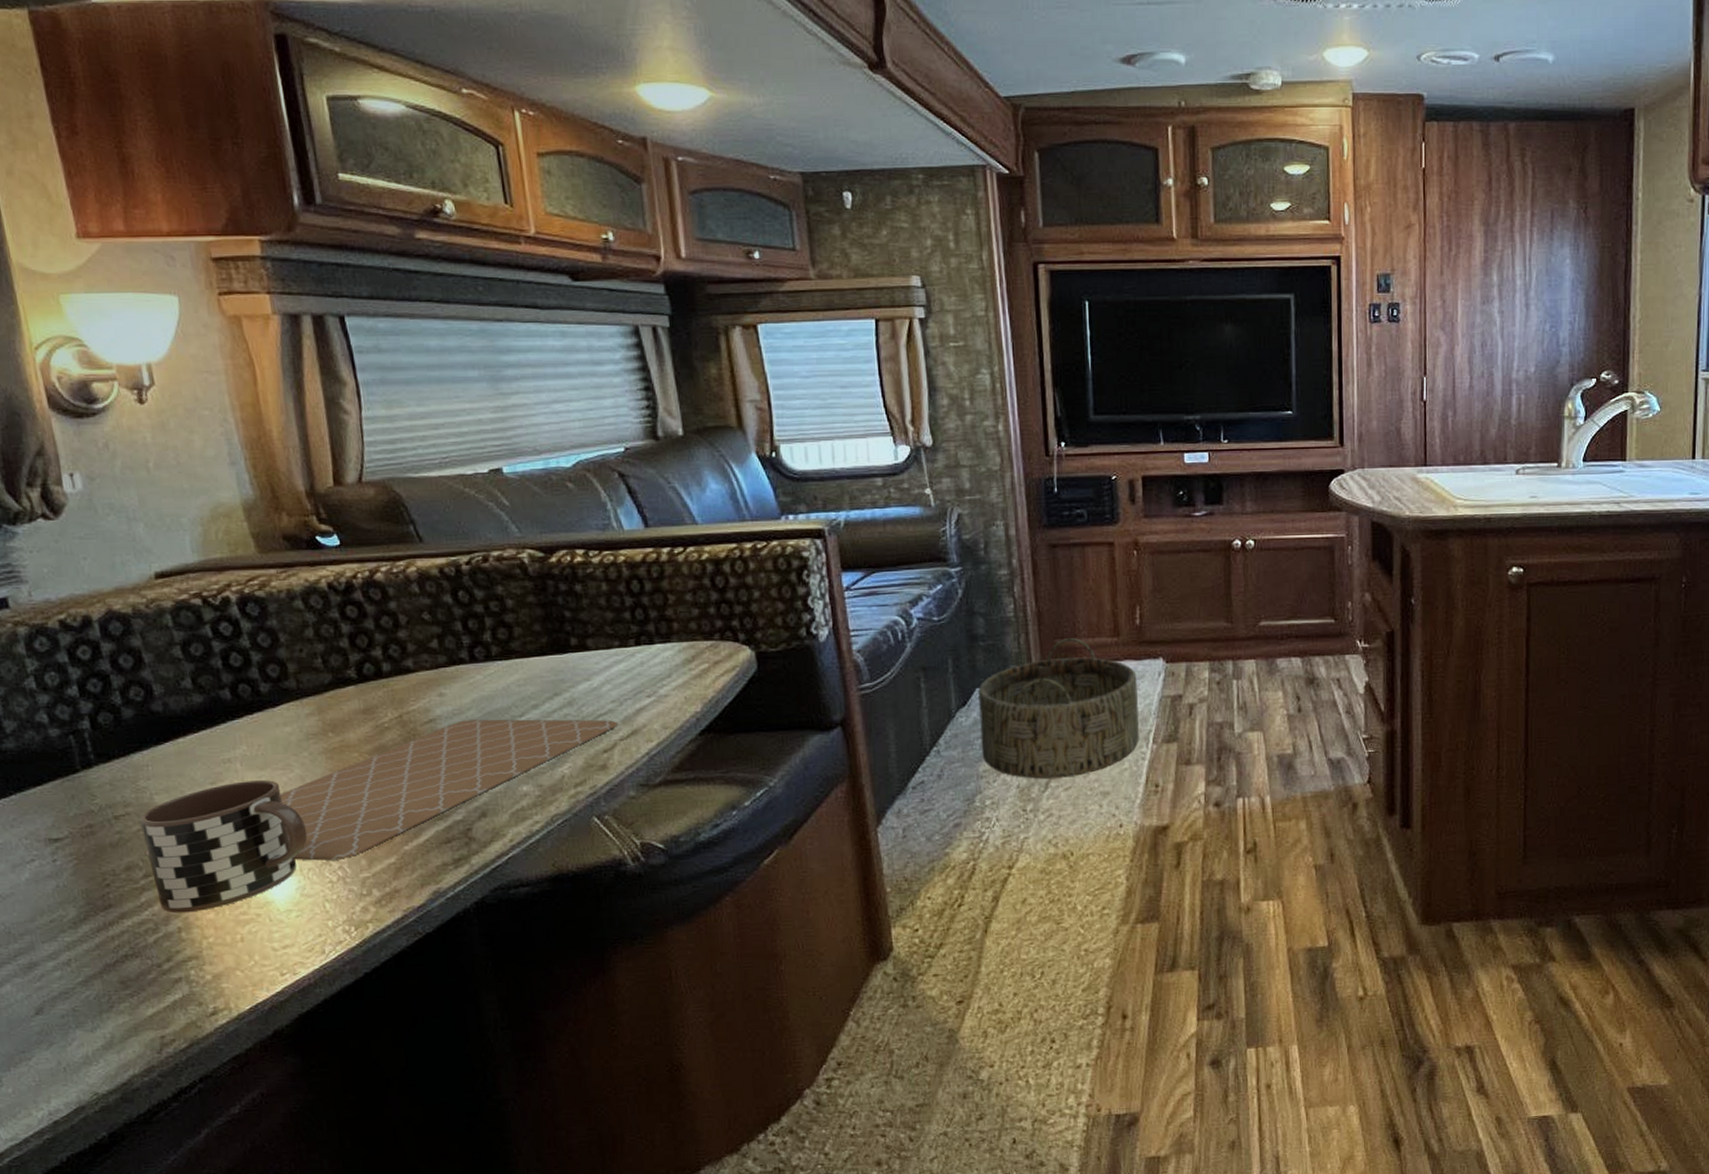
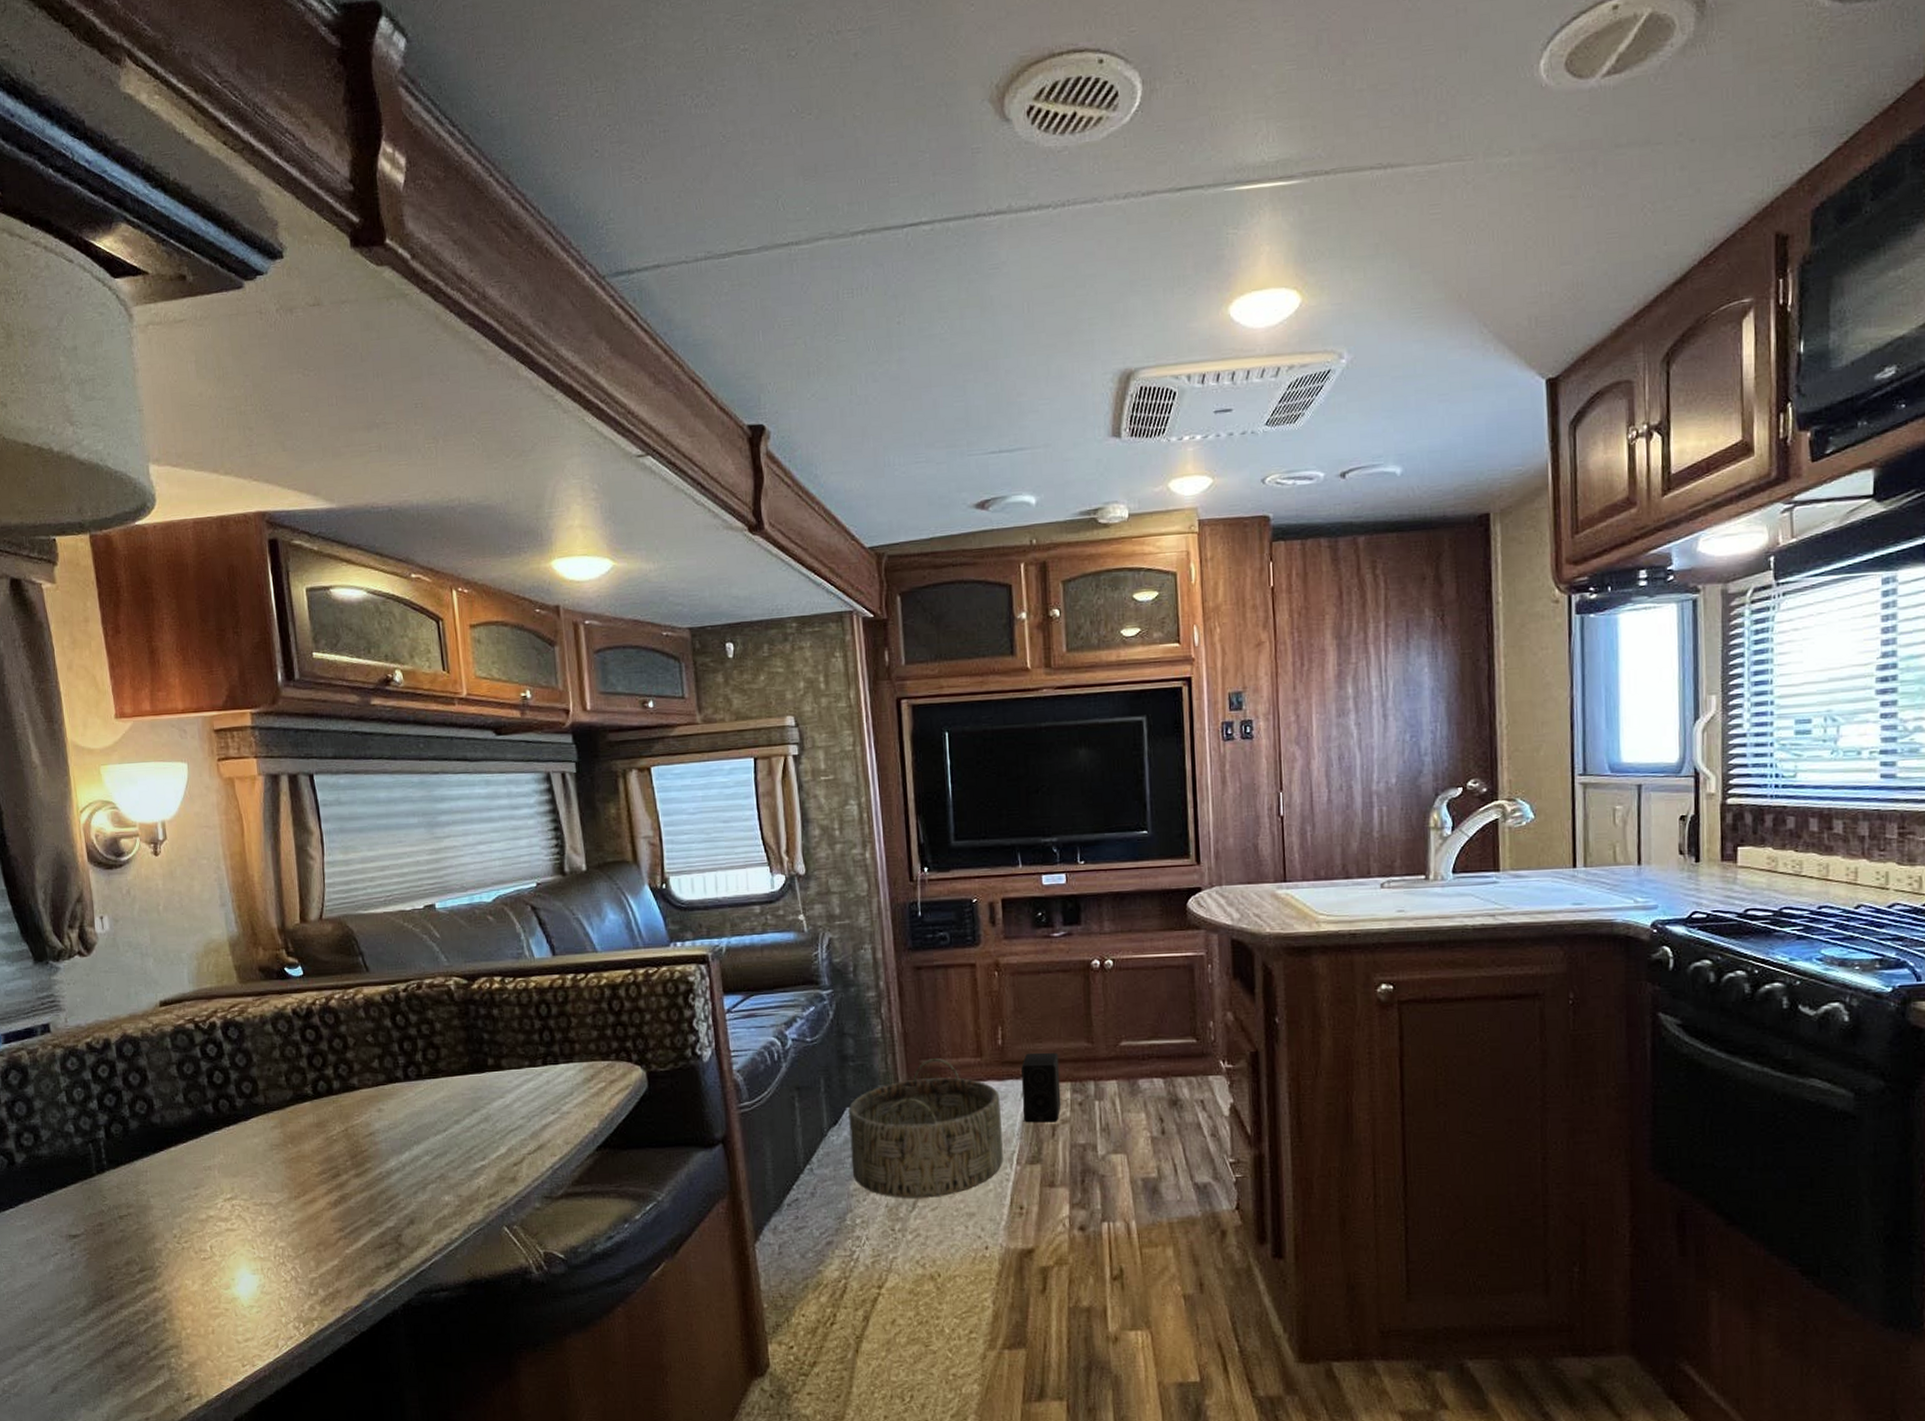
cup: present [139,780,308,913] -> none [138,1186,269,1305]
placemat: present [145,719,617,861] -> none [141,1133,526,1261]
speaker: none [1159,632,1199,702] -> present [1021,1052,1061,1123]

